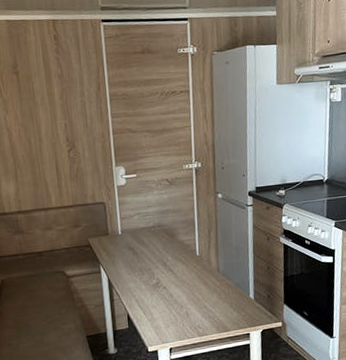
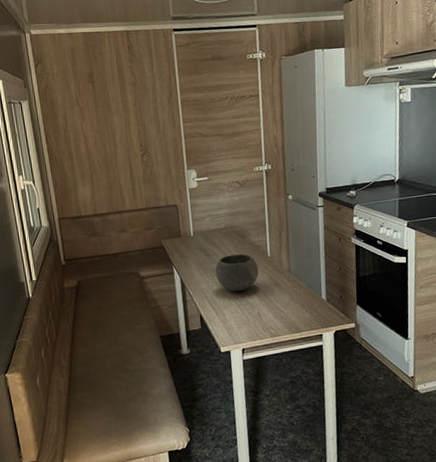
bowl: none [143,253,188,291] -> present [215,254,259,292]

